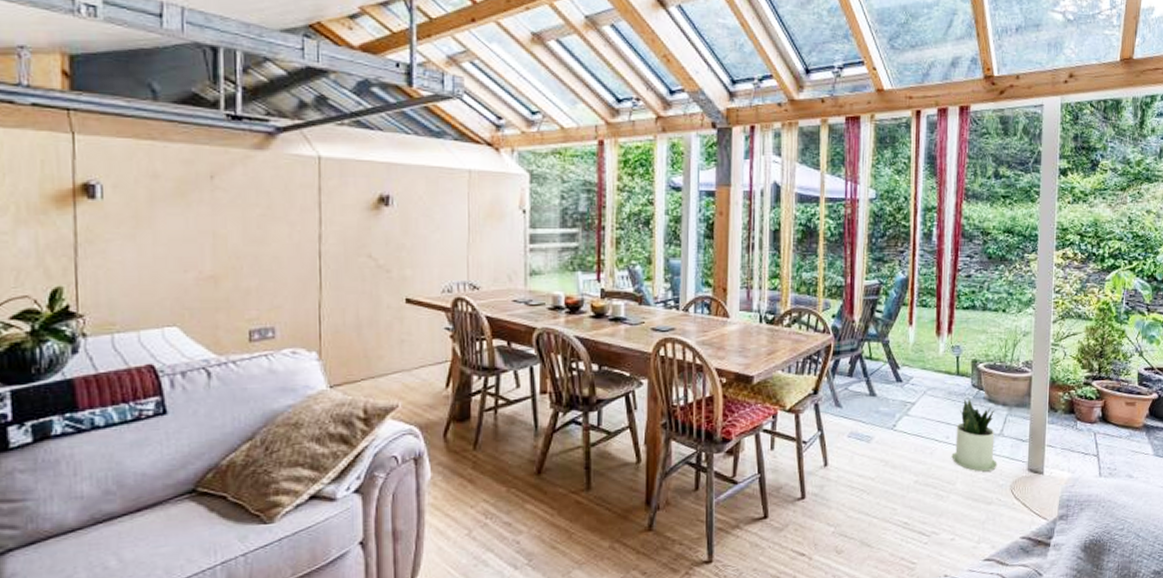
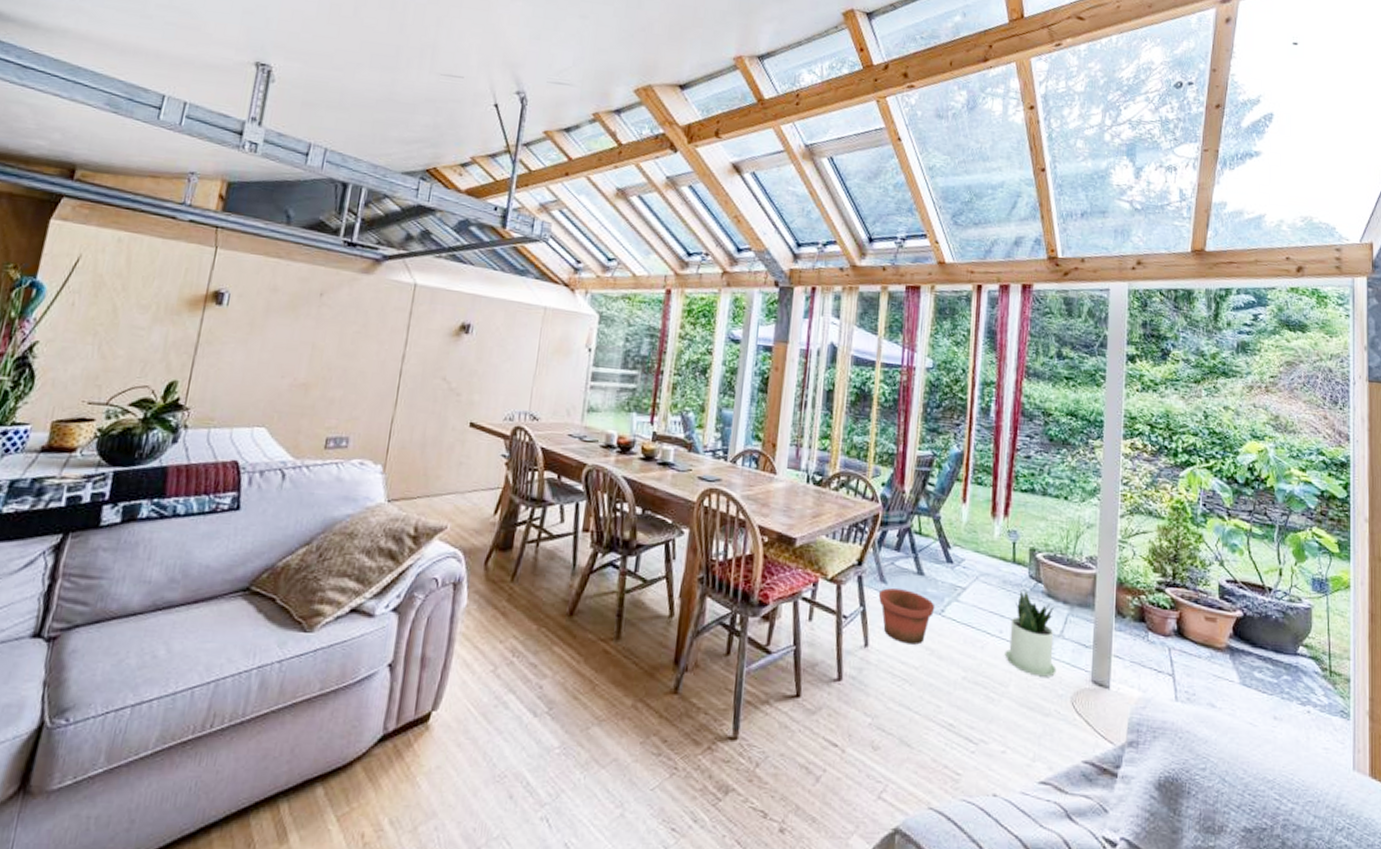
pot: none [834,411,888,459] -> present [878,588,935,645]

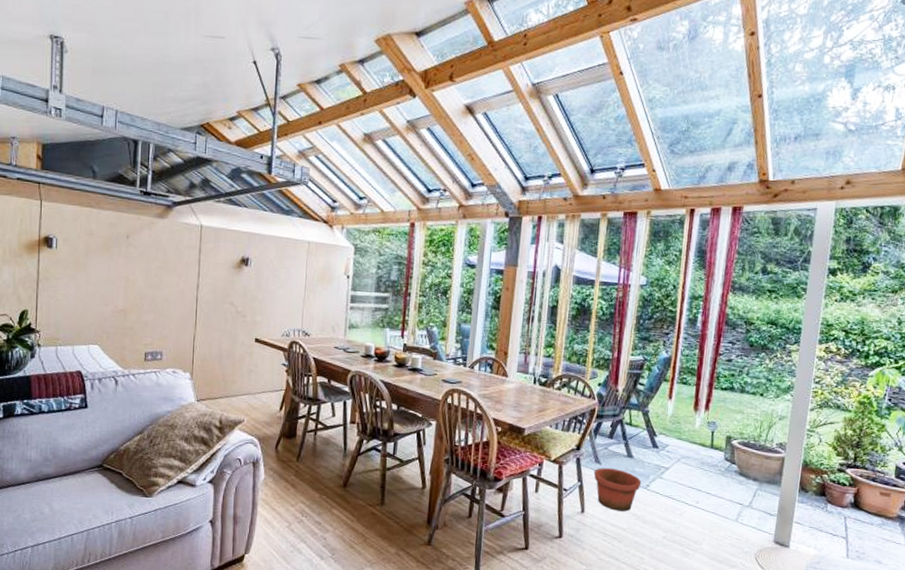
planter: present [1004,591,1057,677] -> none [699,470,746,538]

